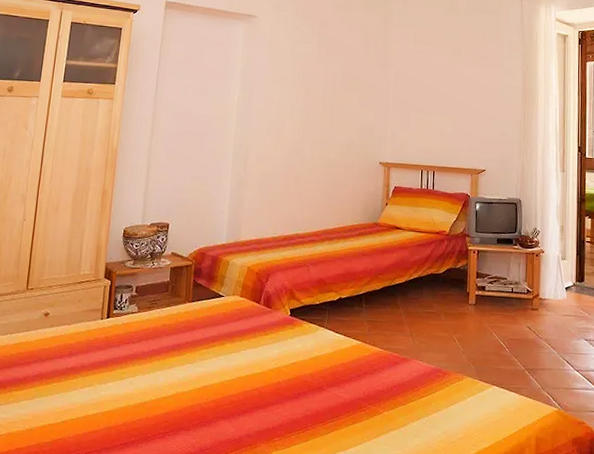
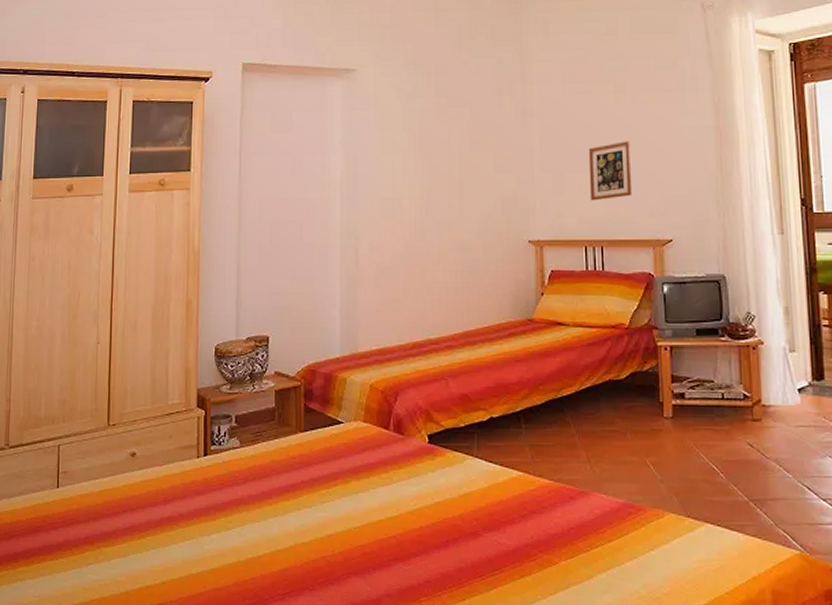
picture frame: none [428,92,461,136] -> present [588,141,633,201]

